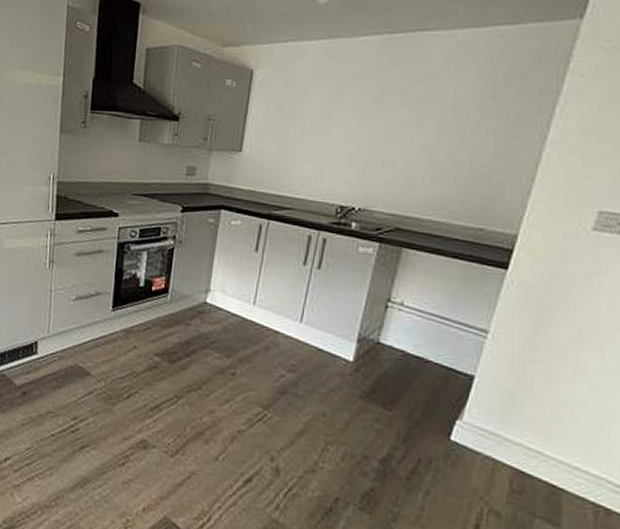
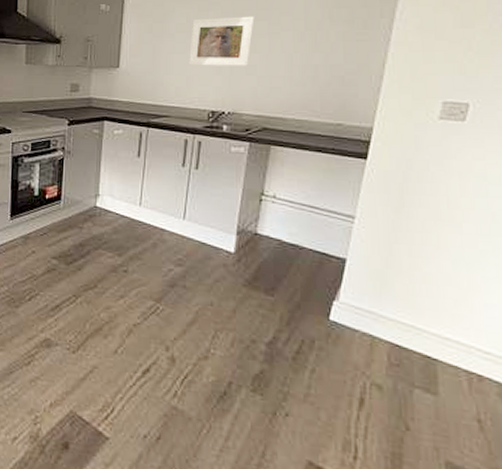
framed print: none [318,102,397,158] -> present [188,16,255,66]

